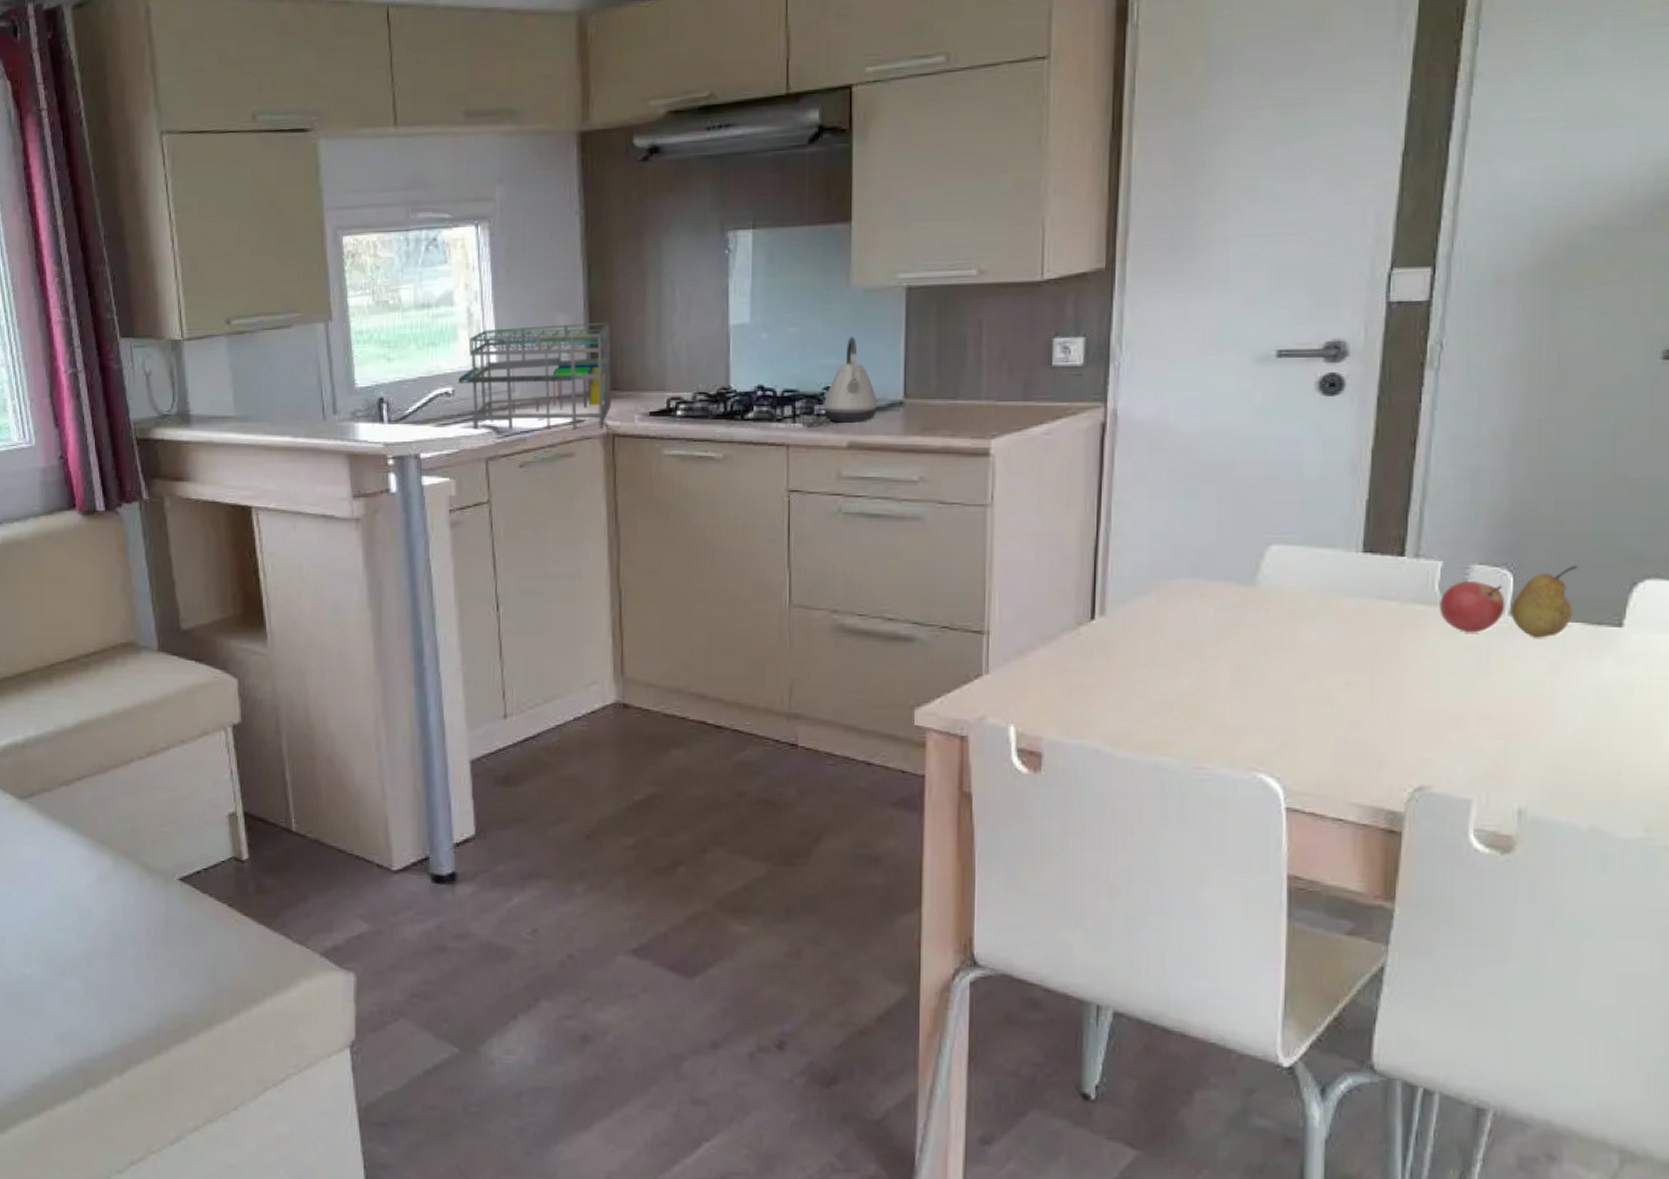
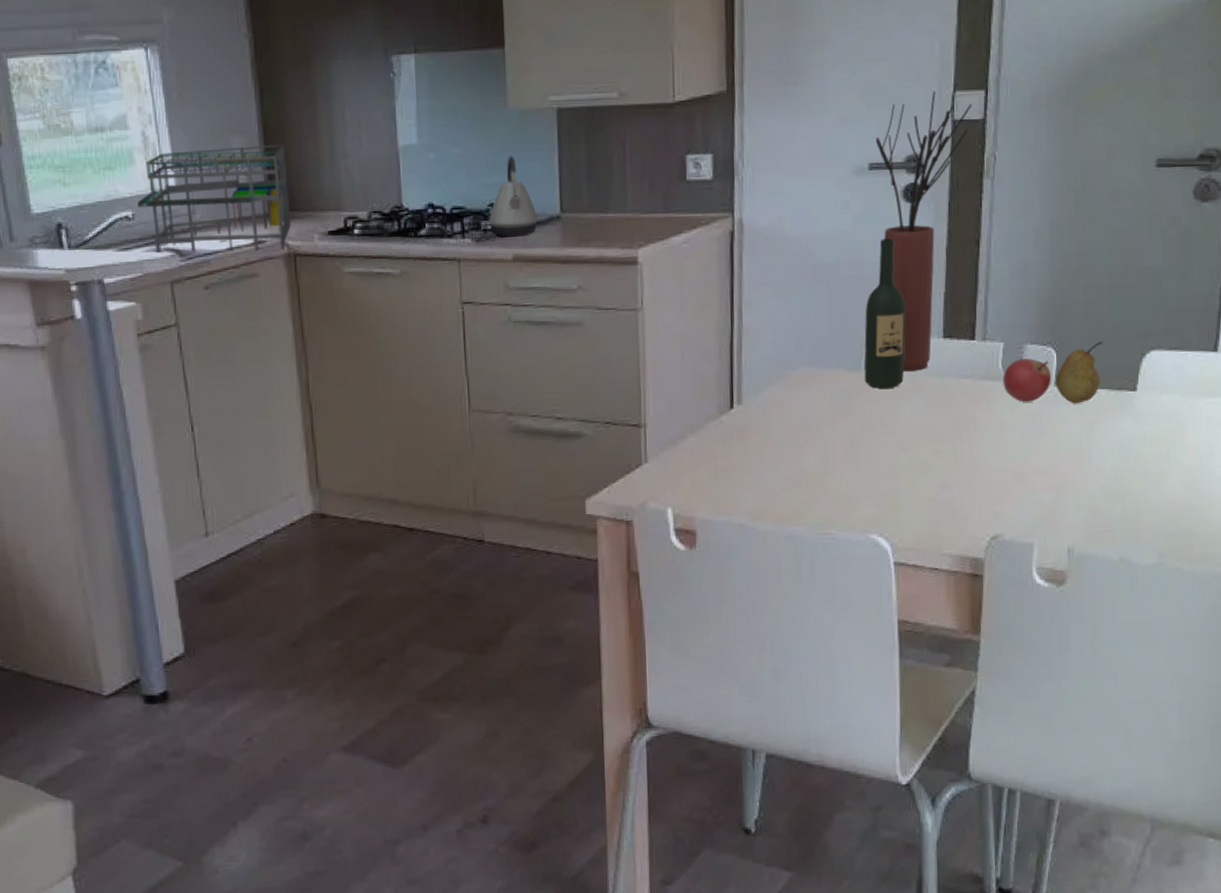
wine bottle: none [1258,436,1316,607] -> present [864,239,906,389]
vase: none [1287,268,1414,587] -> present [875,91,972,370]

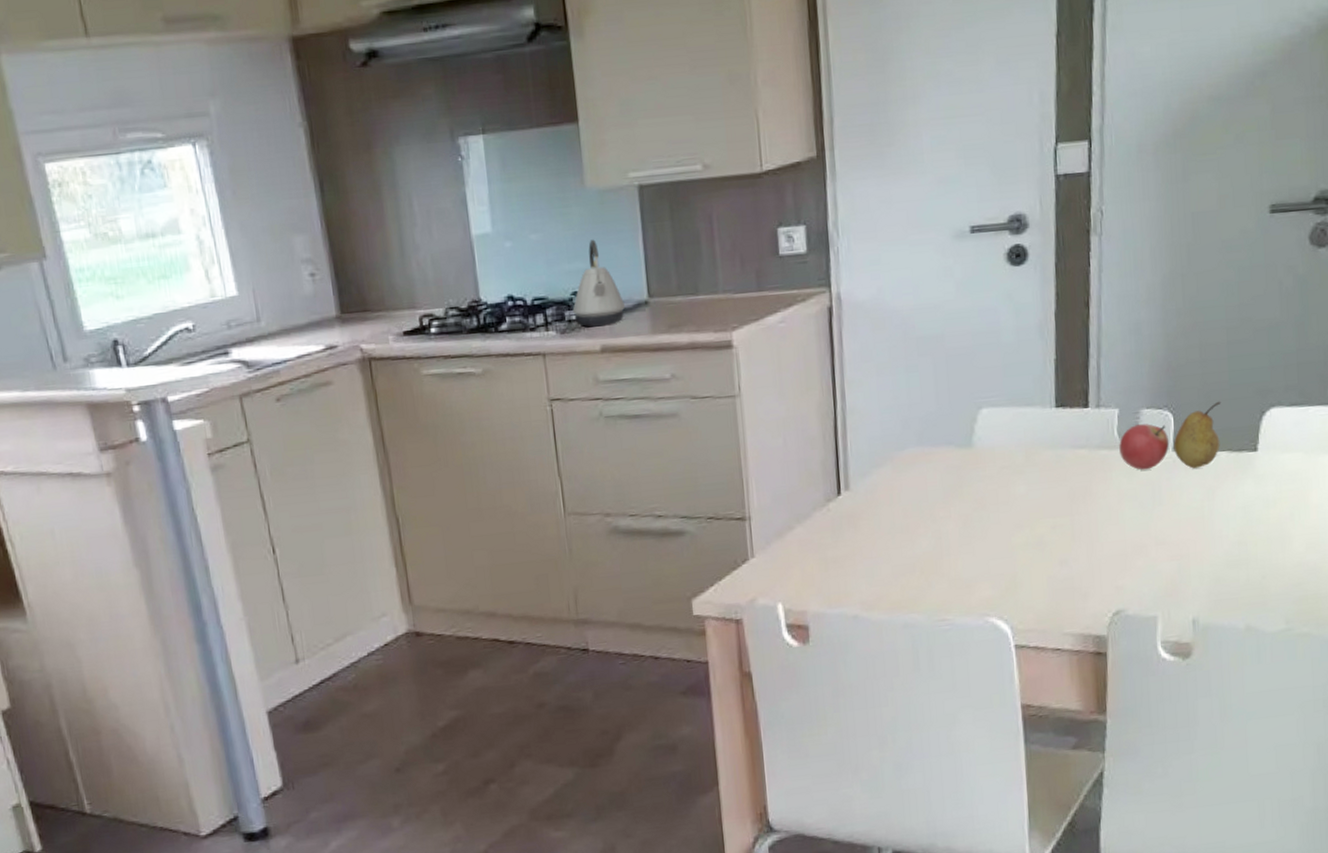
architectural model: present [137,143,291,253] -> none [197,240,364,366]
wine bottle: present [864,239,906,389] -> none [973,305,1017,465]
vase: present [875,91,972,370] -> none [976,144,1076,444]

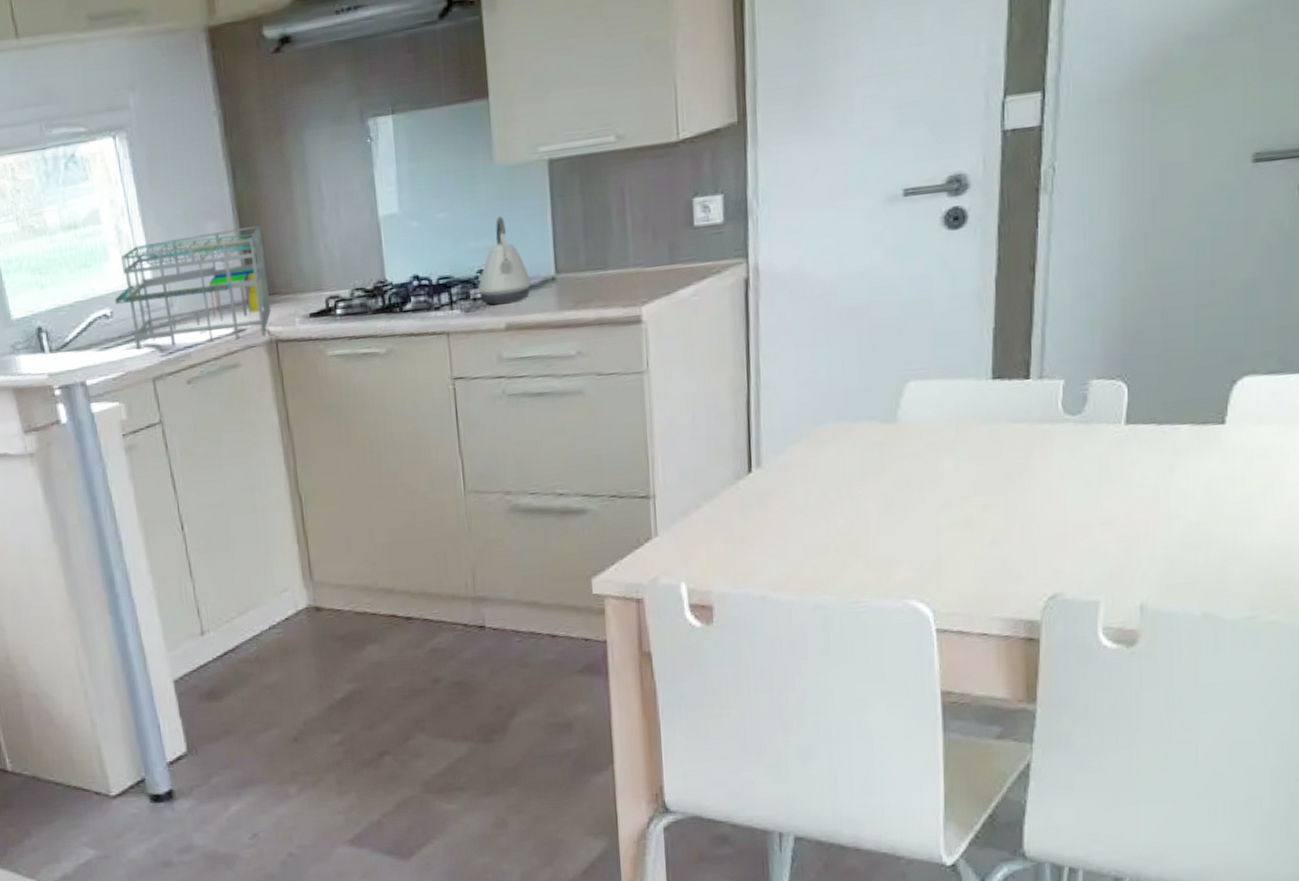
architectural model: none [197,240,364,366] -> present [115,224,272,350]
fruit: present [1119,424,1169,470] -> none [1063,395,1121,445]
fruit: present [1173,401,1221,469] -> none [1126,369,1185,443]

